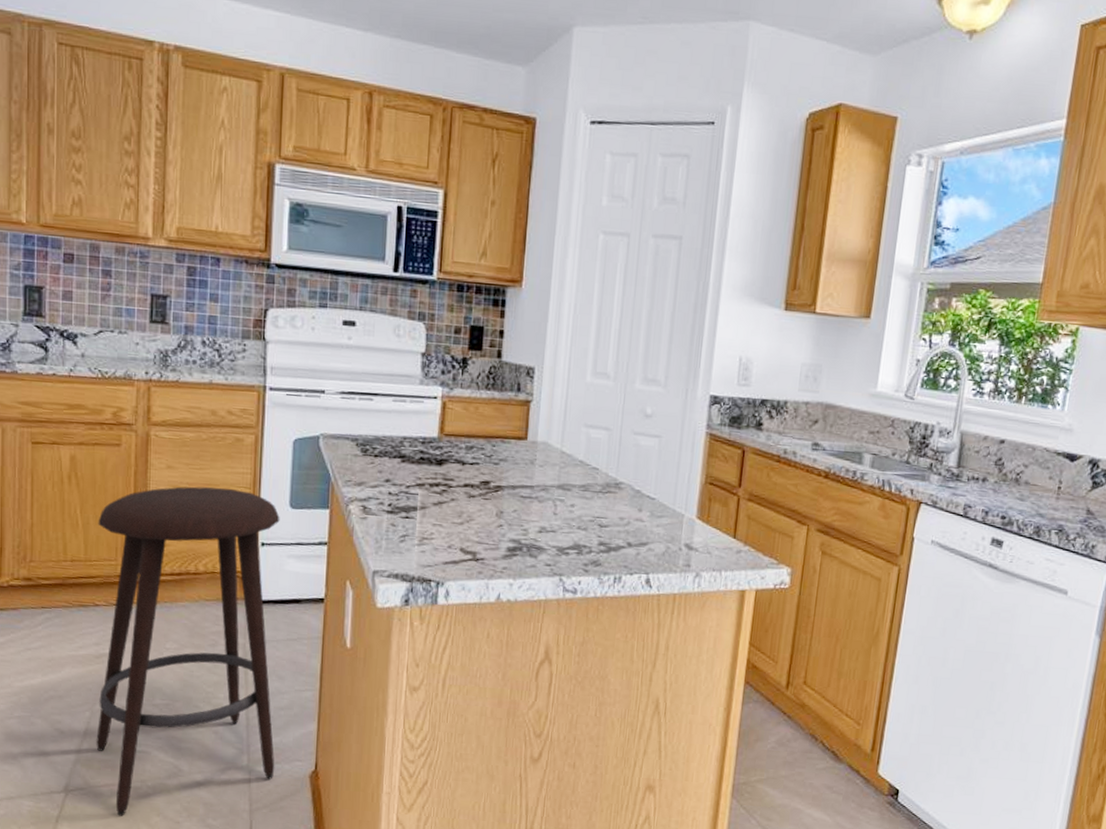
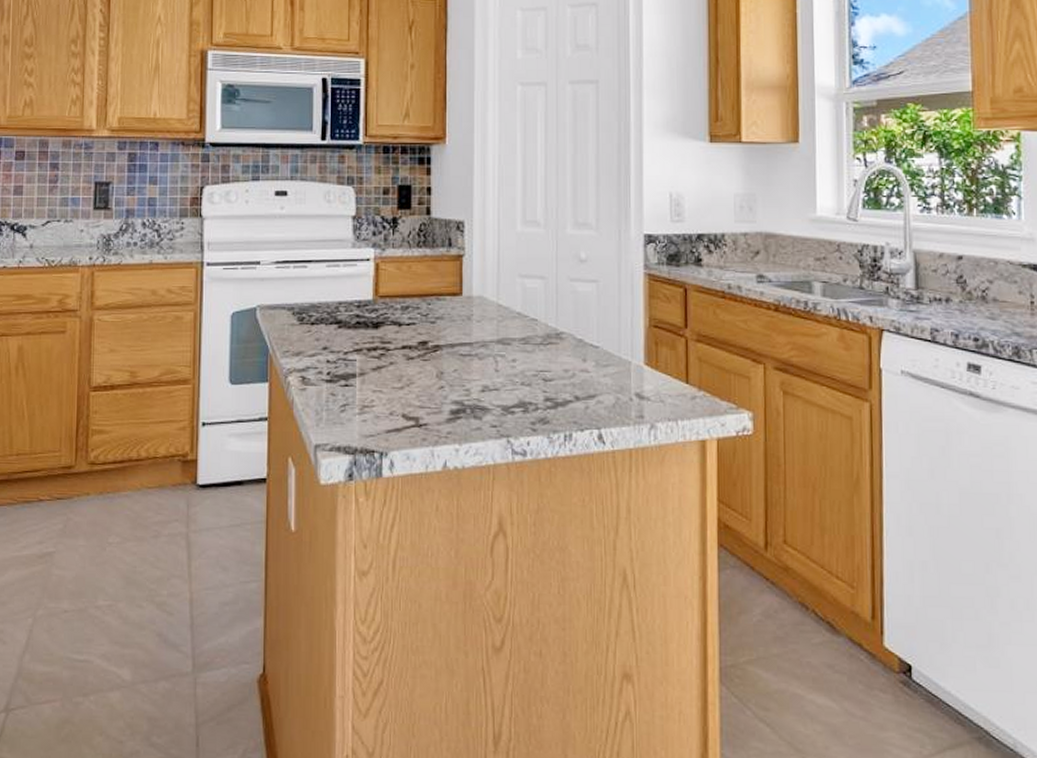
stool: present [96,486,280,816] -> none [38,368,221,737]

